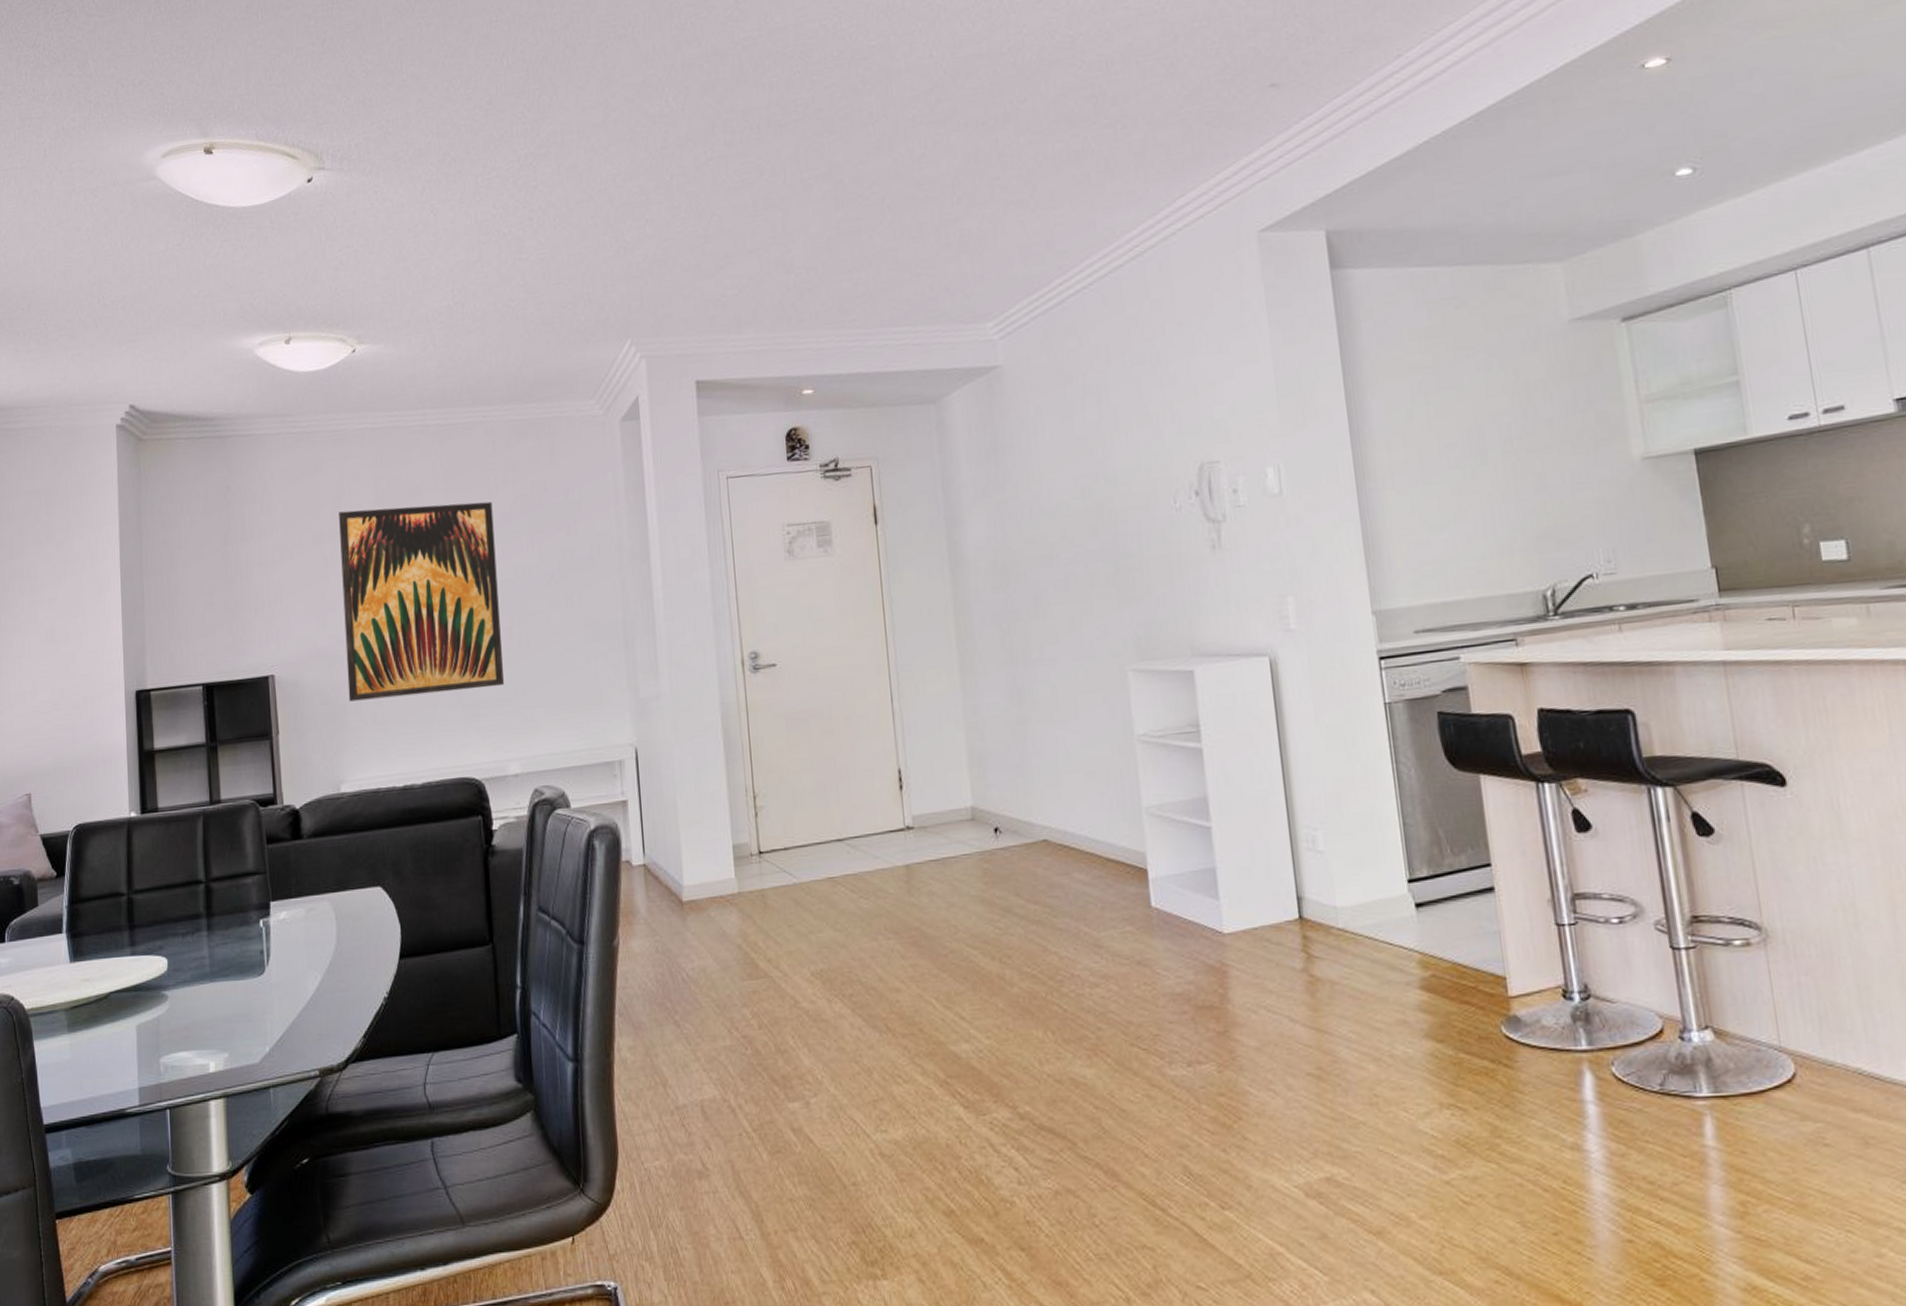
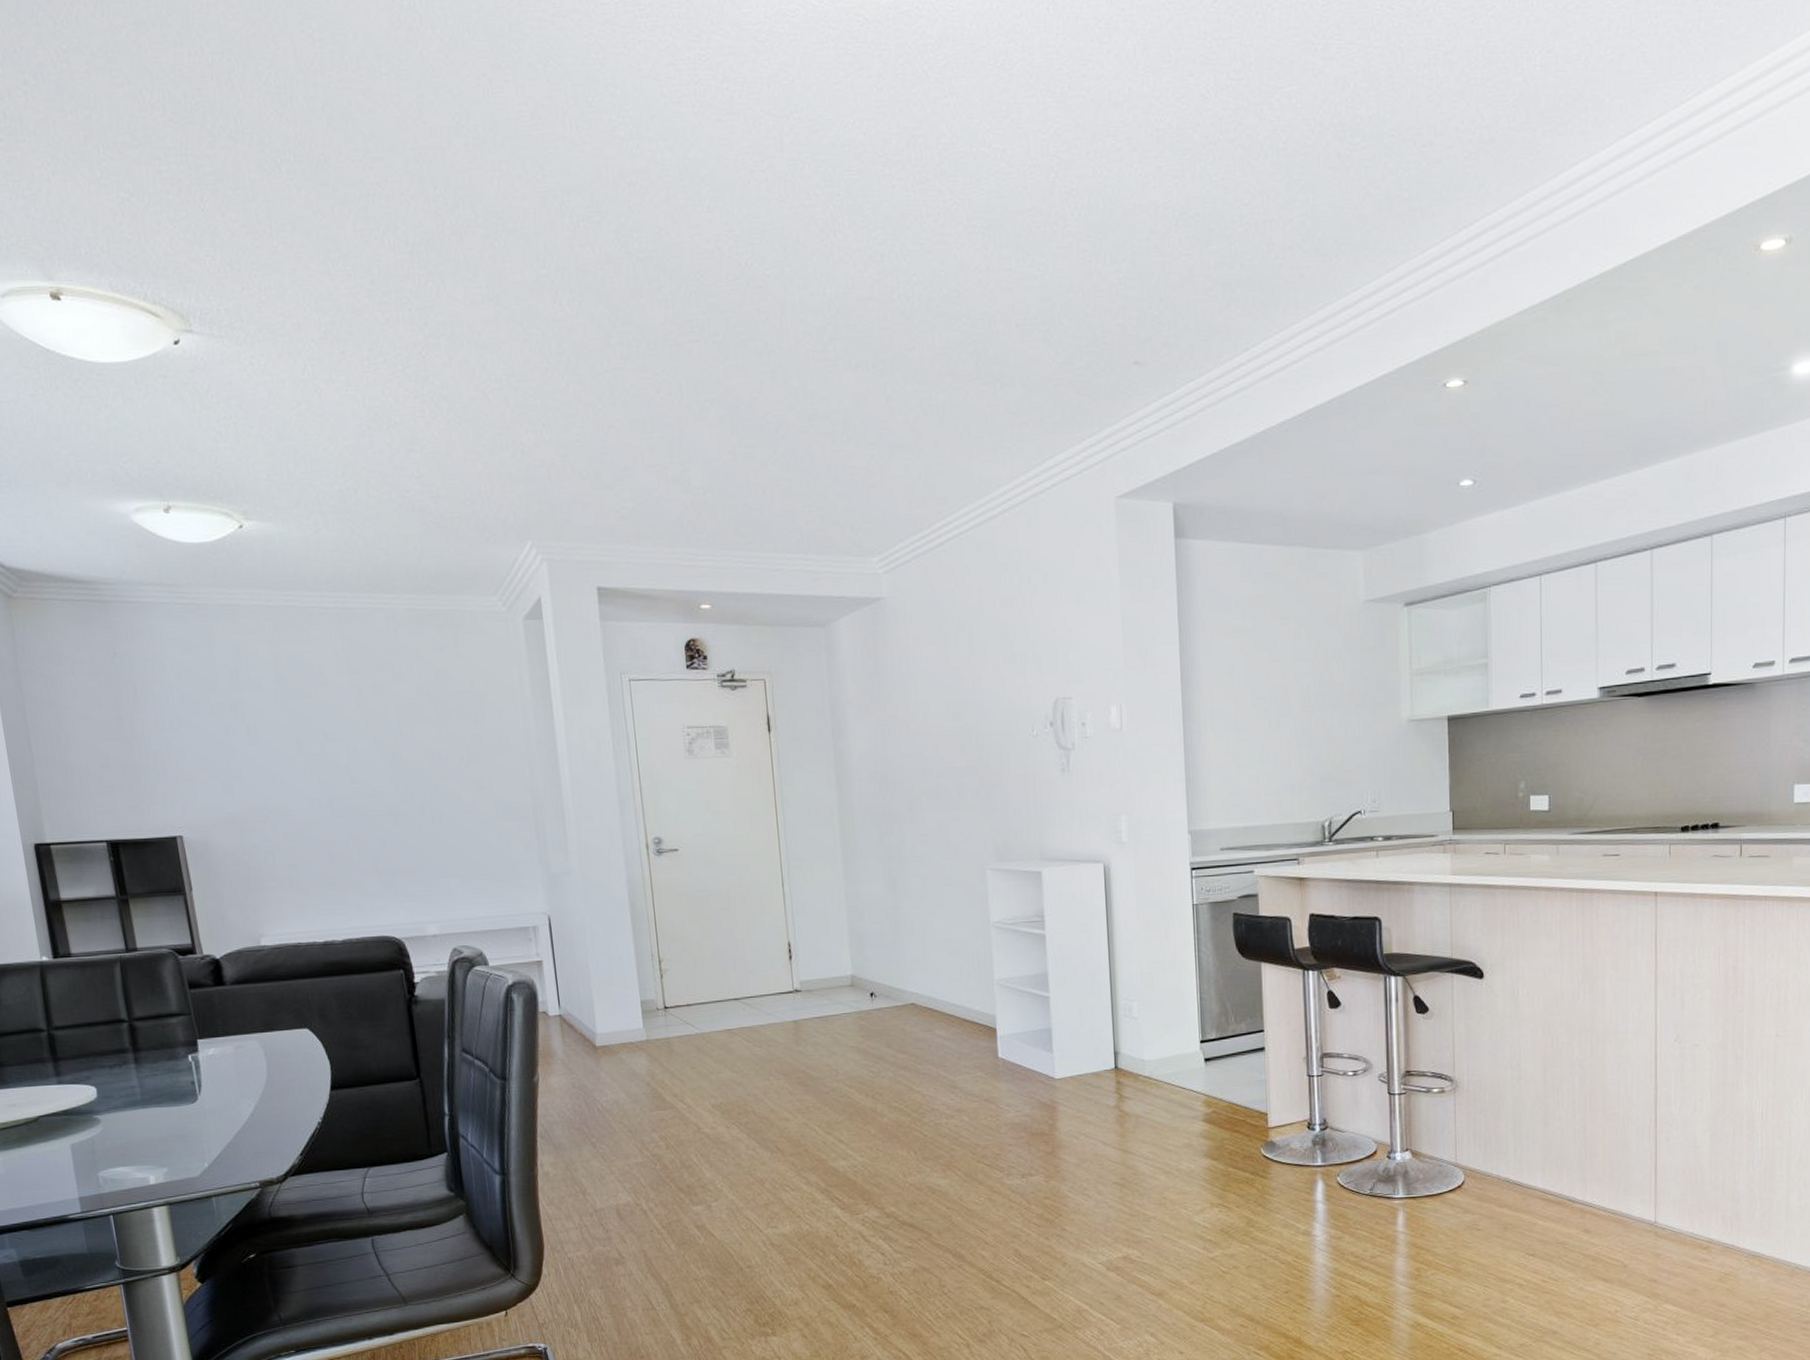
wall art: present [339,501,505,702] -> none [238,684,420,864]

